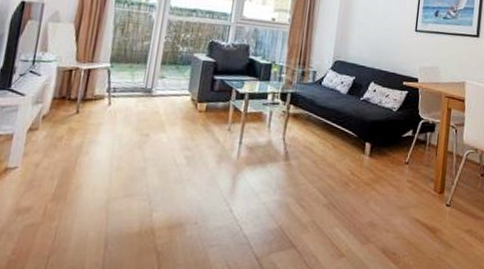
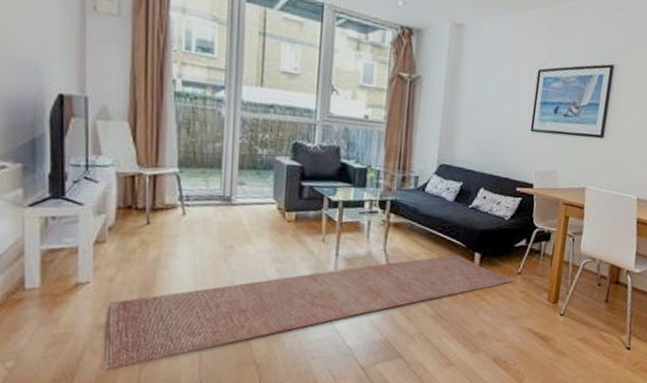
rug: none [16,144,401,256] -> present [105,254,513,370]

